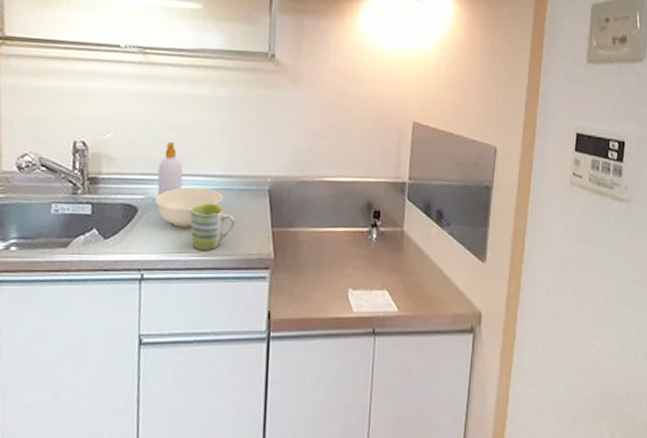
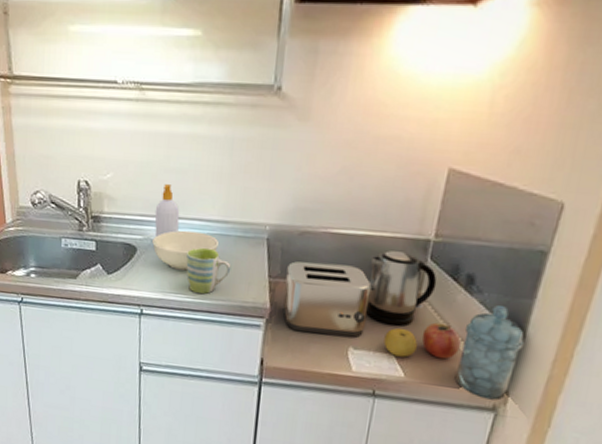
toaster: none [286,209,367,279] -> present [282,261,376,338]
kettle: none [360,193,415,263] -> present [366,250,438,326]
fruit: none [378,264,405,292] -> present [383,327,418,358]
fruit: none [408,256,439,289] -> present [421,322,461,360]
canister: none [438,234,486,322] -> present [454,304,525,401]

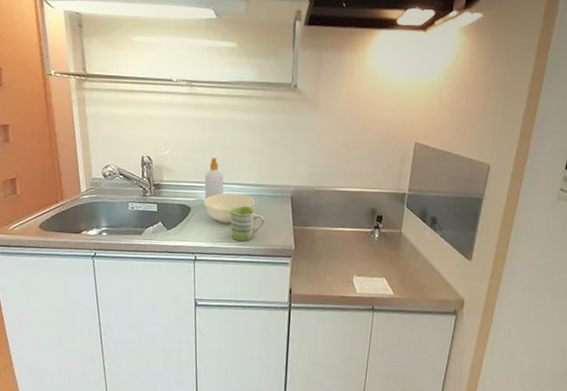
toaster: present [282,261,376,338] -> none [304,212,371,267]
kettle: present [366,250,438,326] -> none [364,201,412,257]
fruit: present [383,327,418,358] -> none [378,258,401,280]
fruit: present [421,322,461,360] -> none [403,253,430,279]
canister: present [454,304,525,401] -> none [427,237,472,306]

